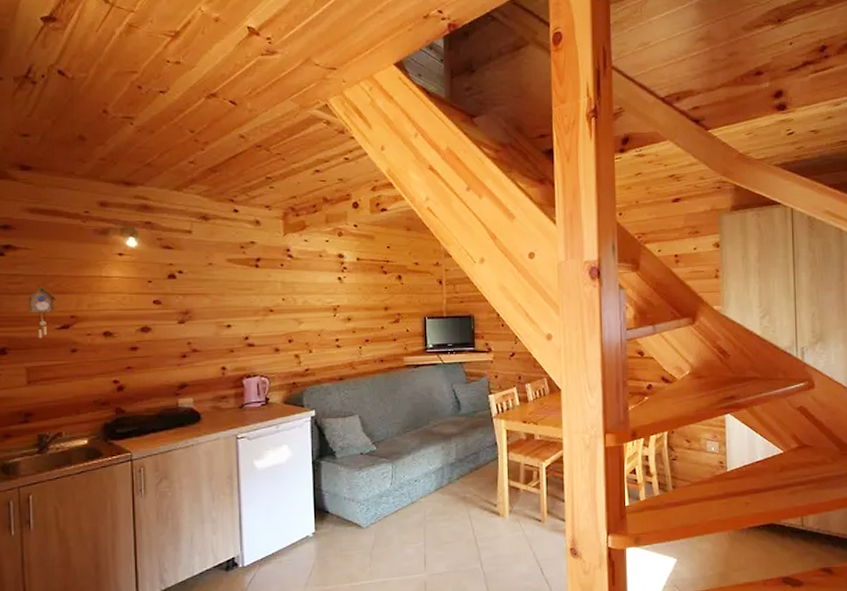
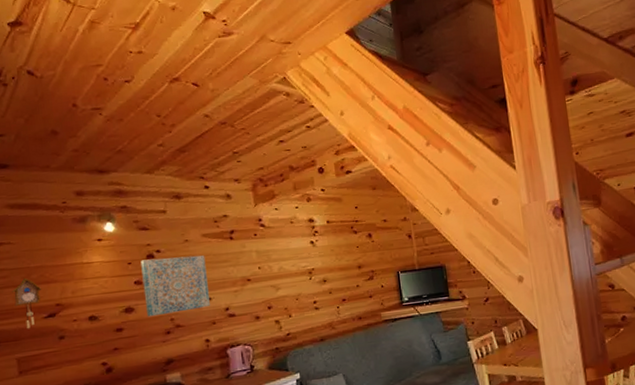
wall art: none [161,279,229,339] -> present [141,255,210,317]

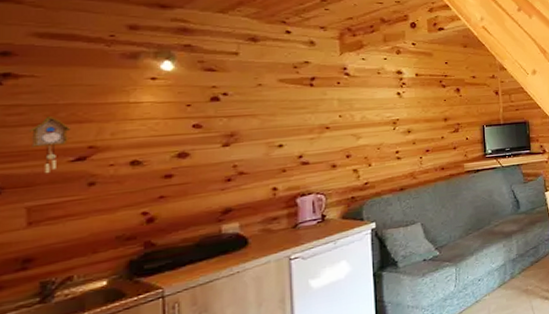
wall art: present [141,255,210,317] -> none [203,100,281,163]

